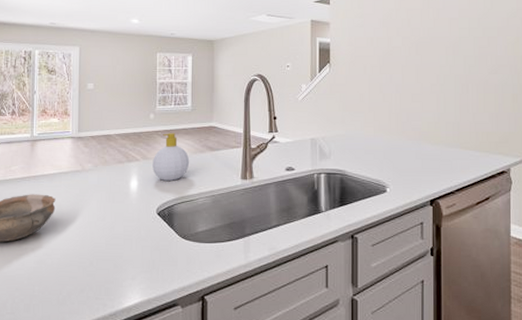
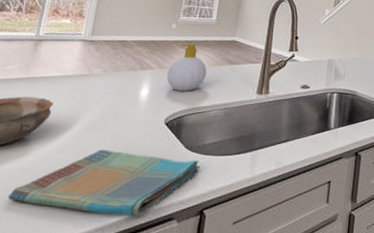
dish towel: none [32,240,196,303] -> present [8,149,201,217]

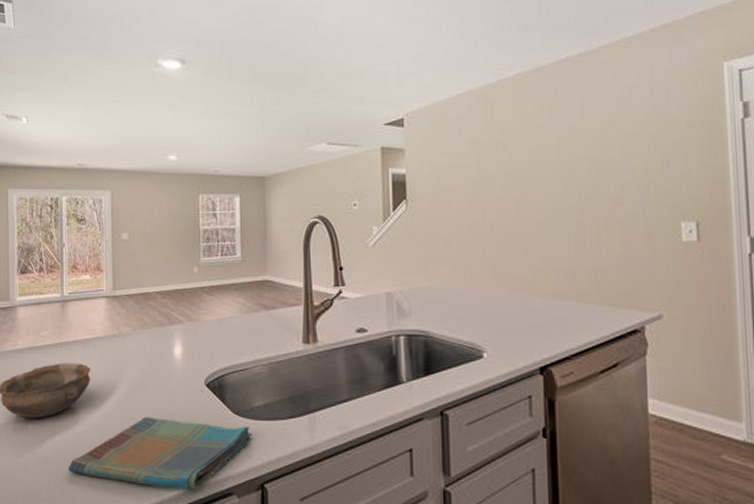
soap bottle: present [166,43,207,91] -> none [198,288,242,346]

